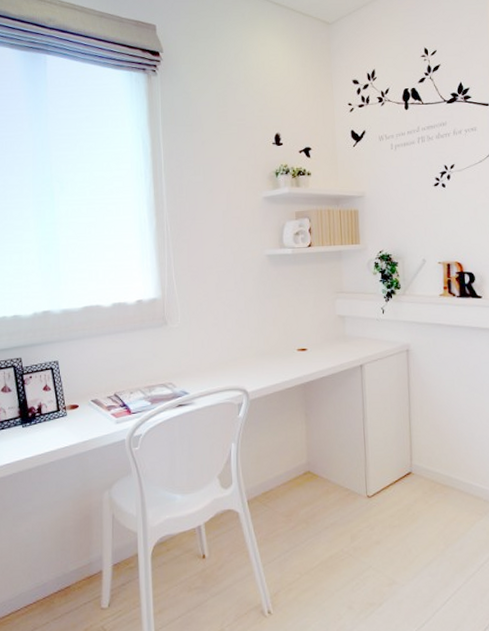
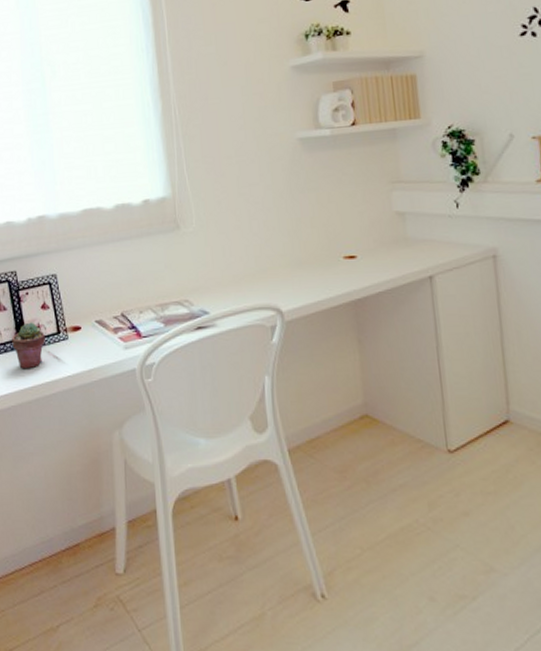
potted succulent: none [15,402,46,442] -> present [12,322,45,369]

